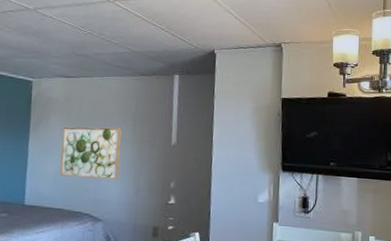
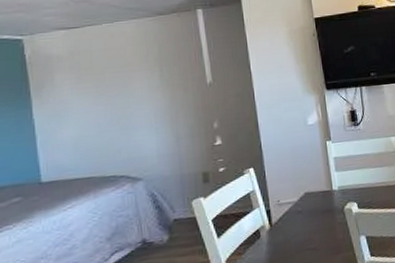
wall art: present [60,126,122,180] -> none [73,75,153,141]

